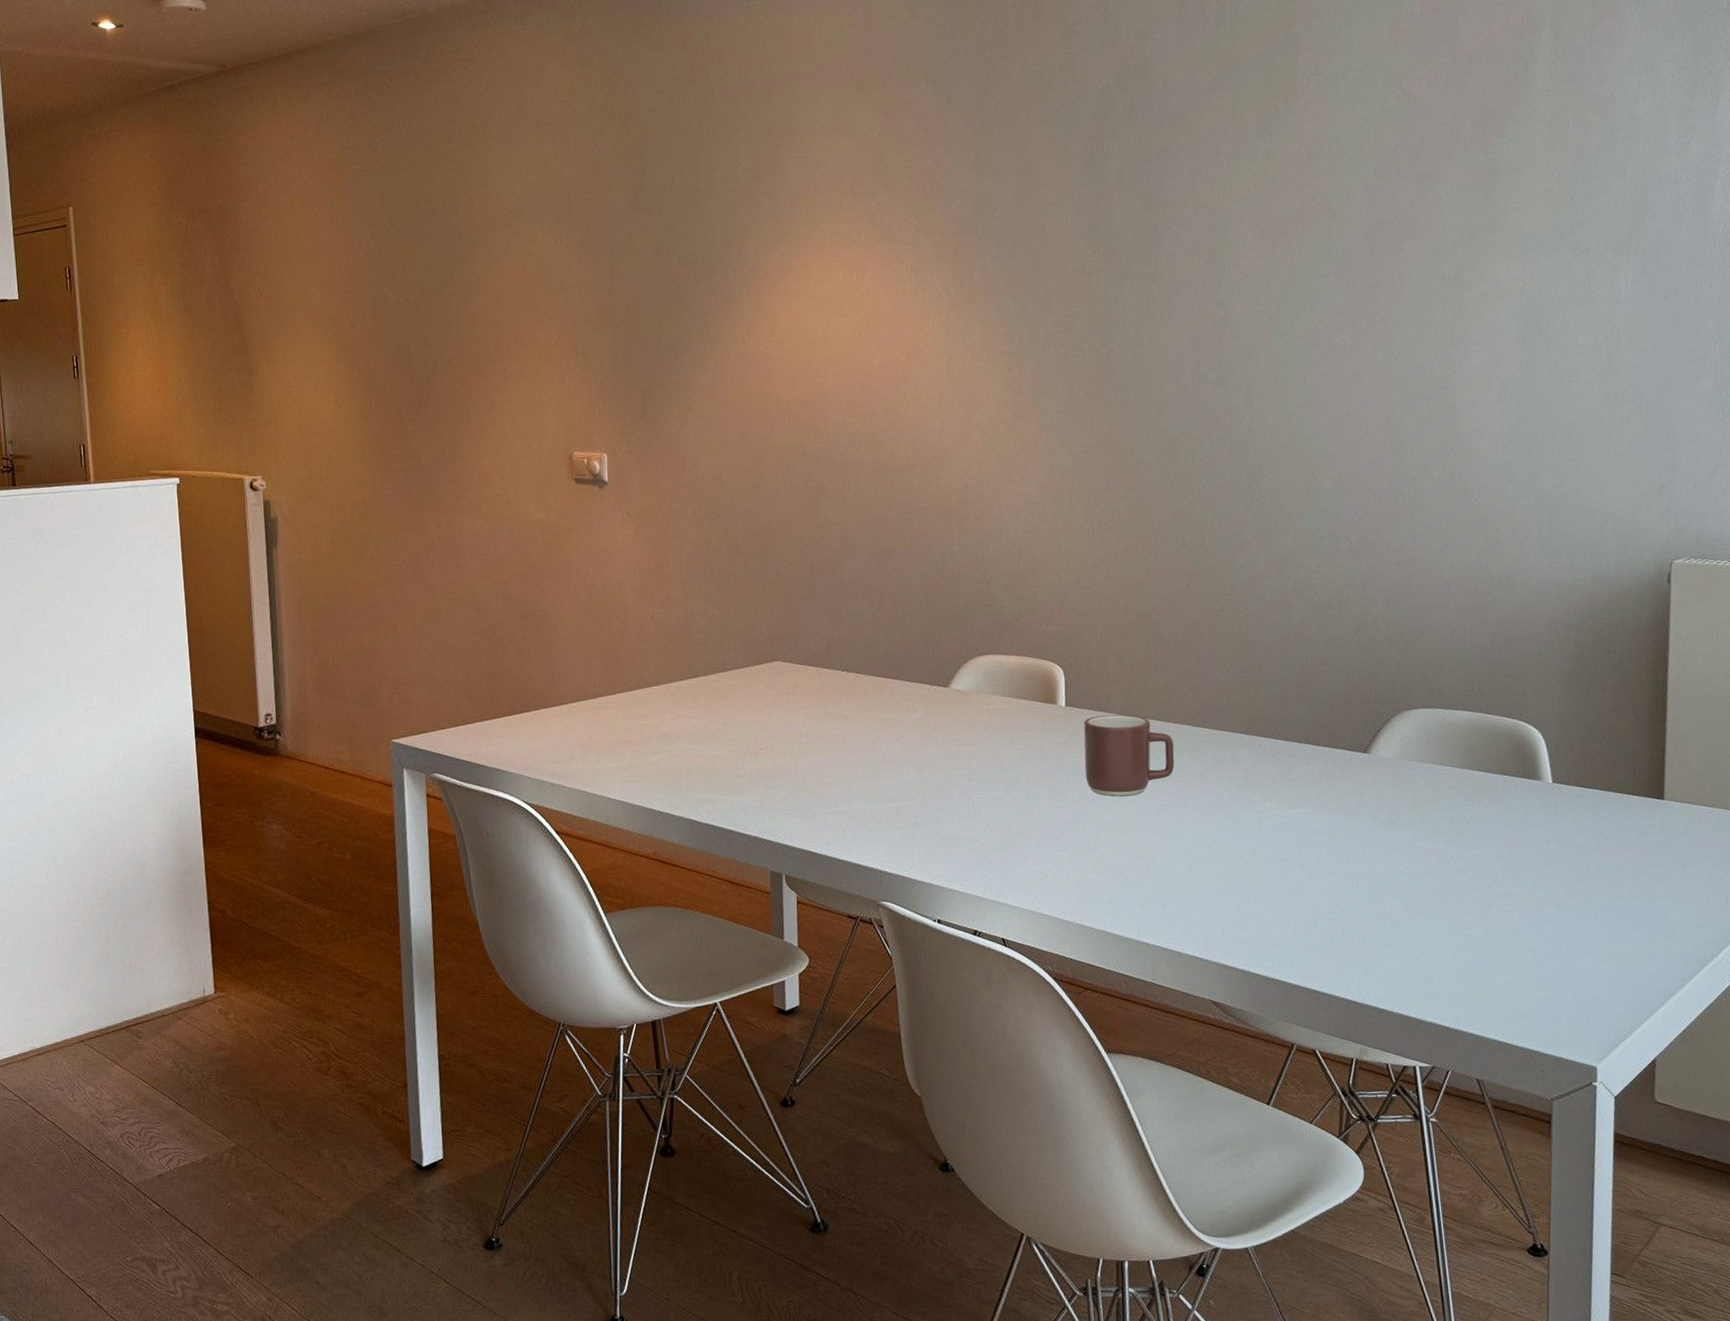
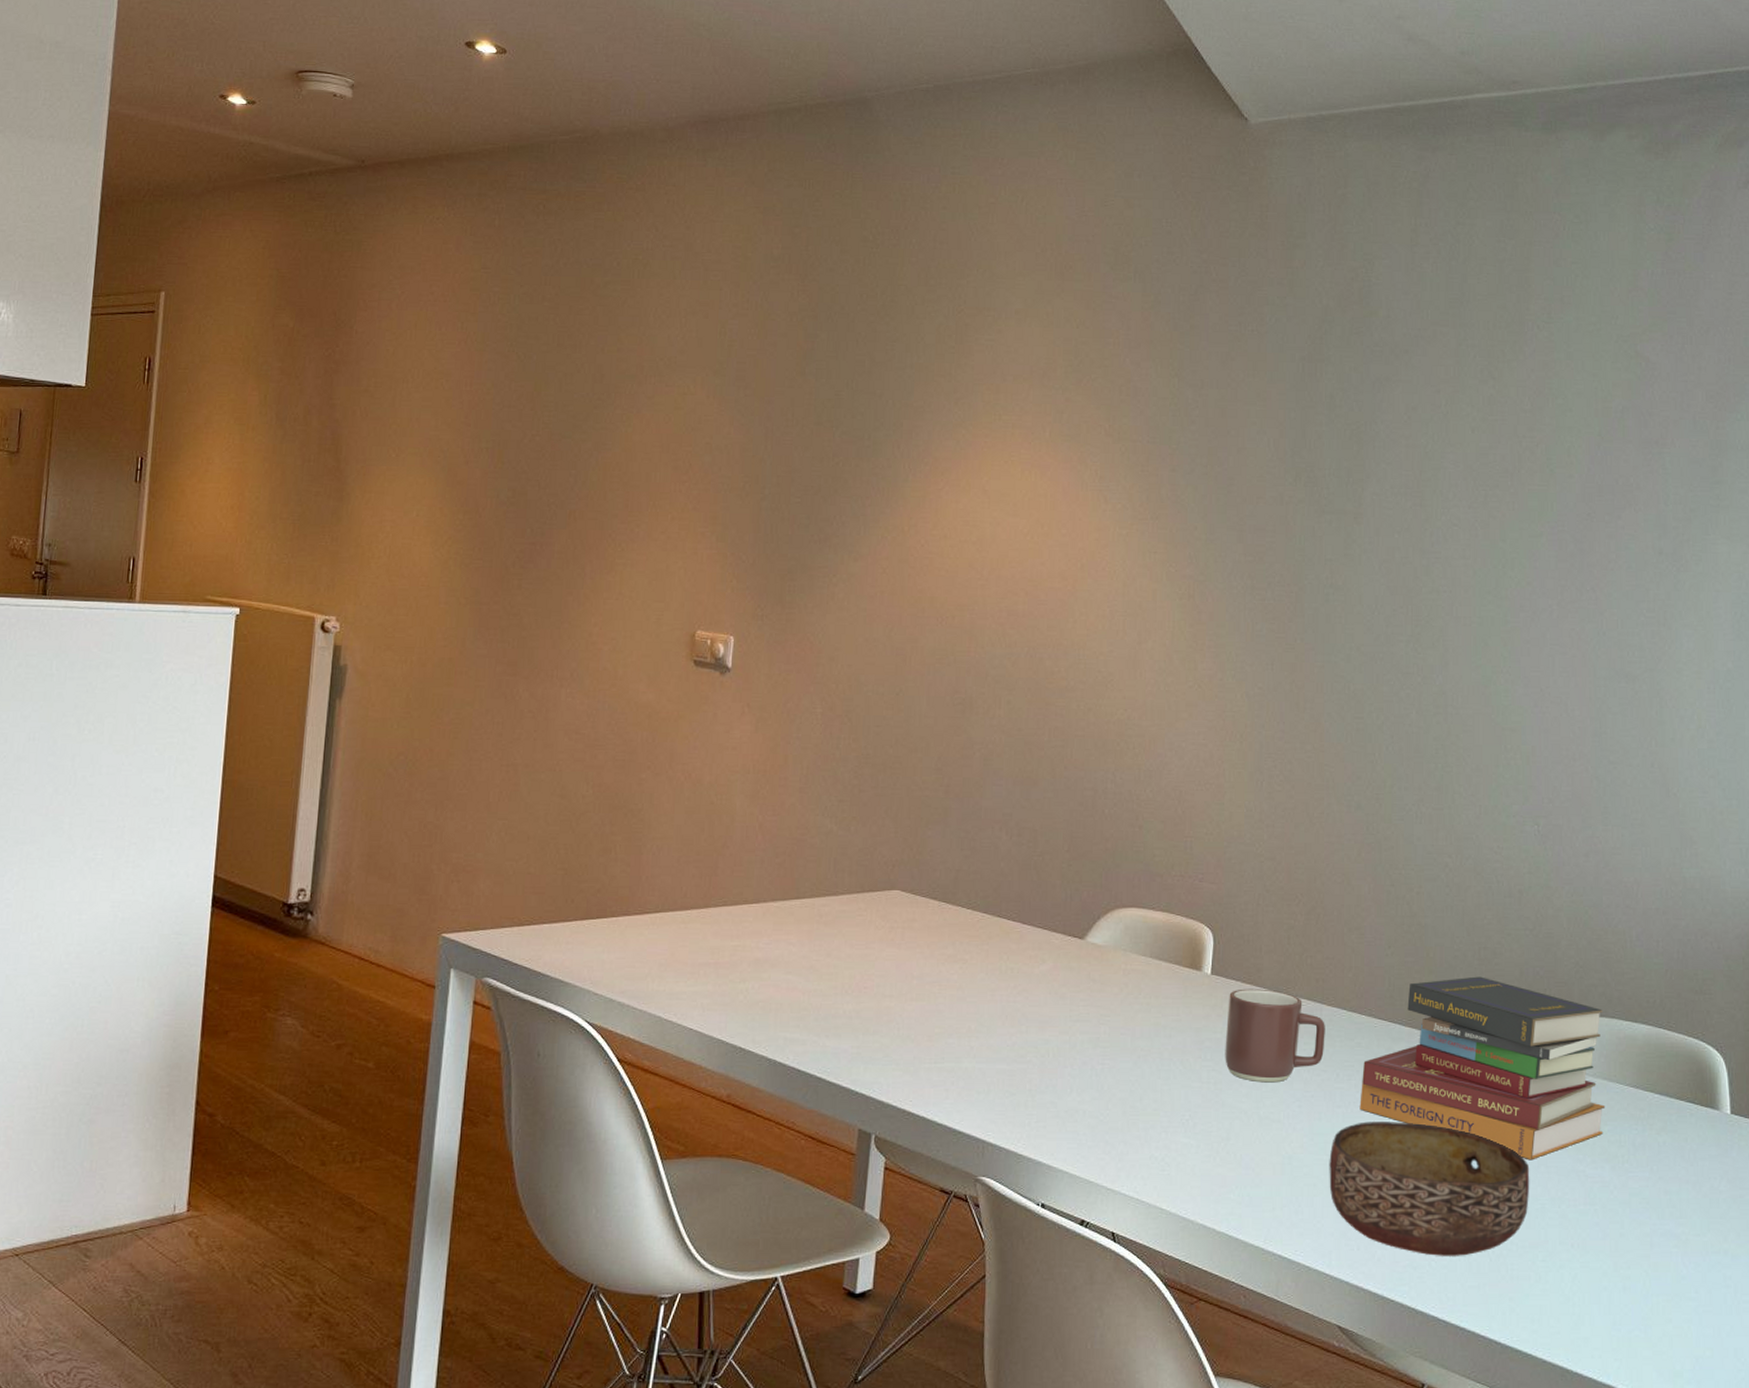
bowl: none [1188,818,1373,933] -> present [1329,1121,1530,1256]
books: none [1211,683,1436,842] -> present [1360,976,1606,1161]

